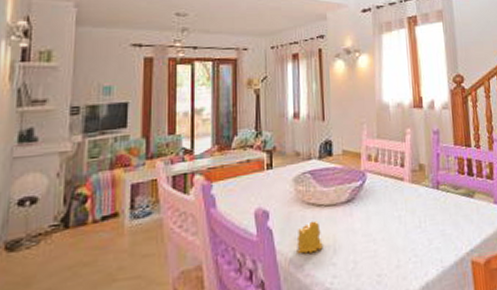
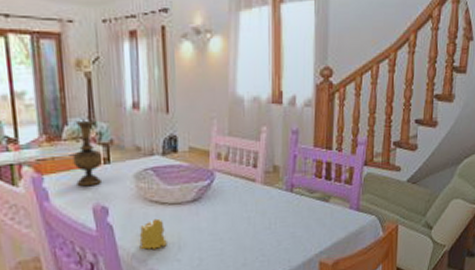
pitcher: none [240,129,266,191] -> present [72,118,103,186]

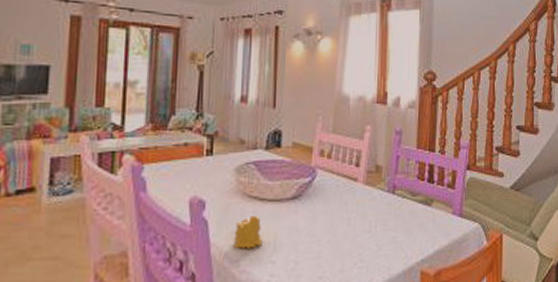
pitcher: present [72,118,103,186] -> none [175,109,206,177]

